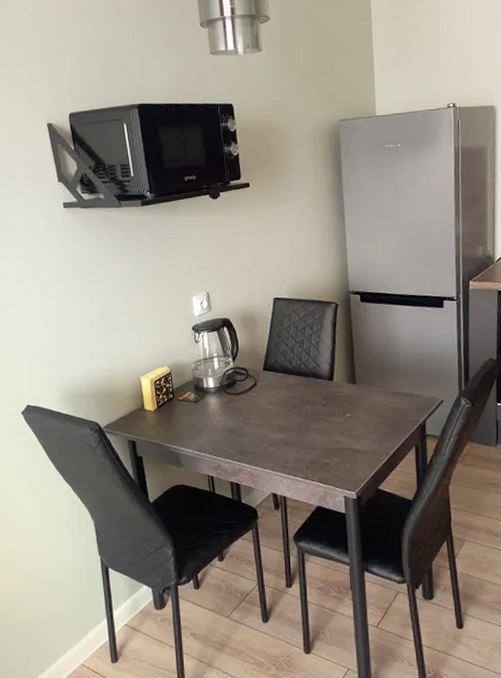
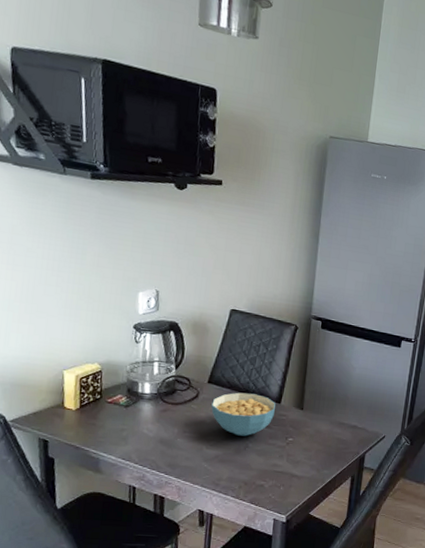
cereal bowl: none [269,375,329,417] -> present [211,392,275,436]

